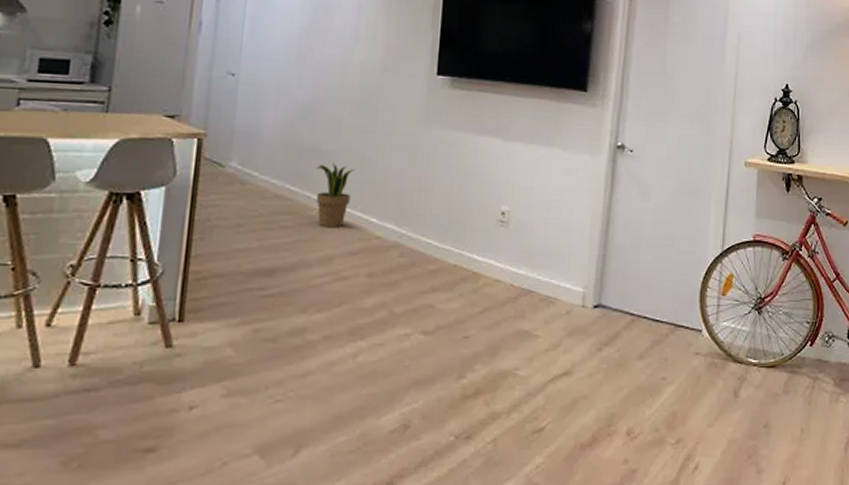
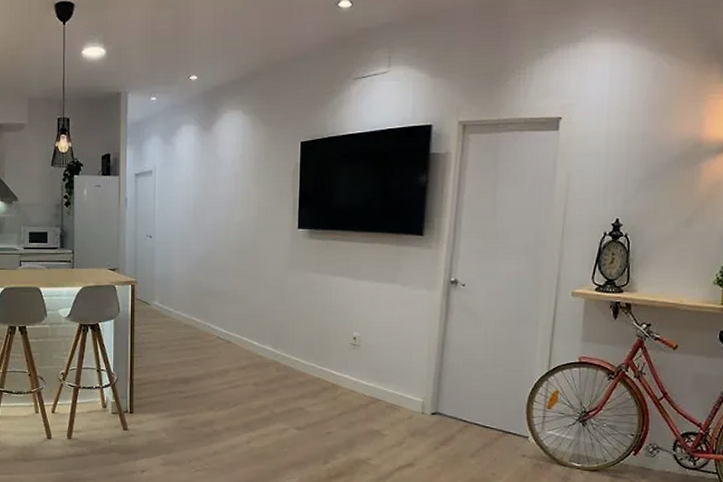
potted plant: present [315,162,356,228] -> none [212,300,241,349]

